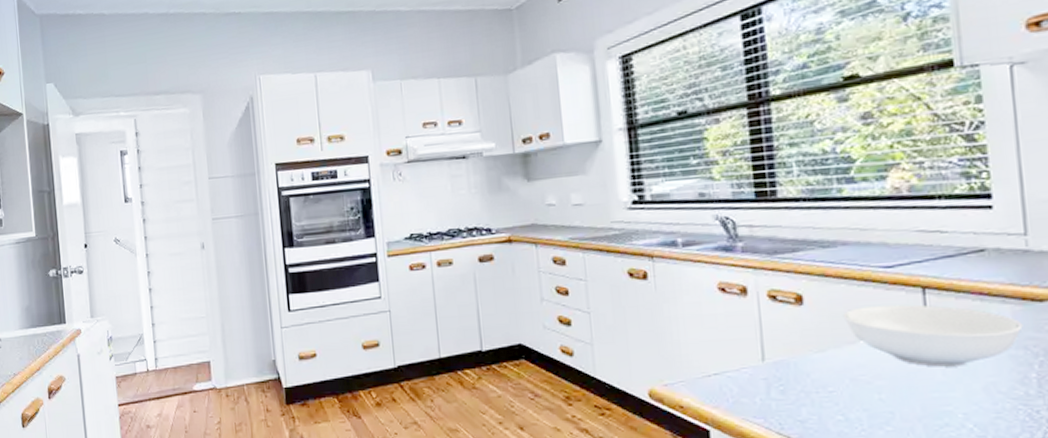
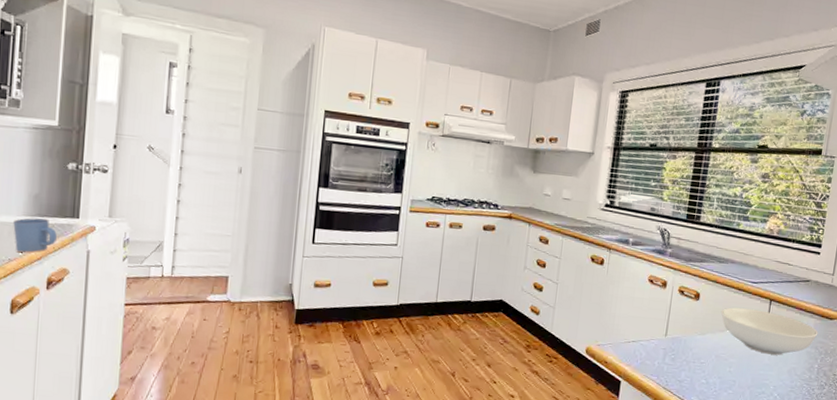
mug: none [12,329,50,366] -> present [13,218,57,254]

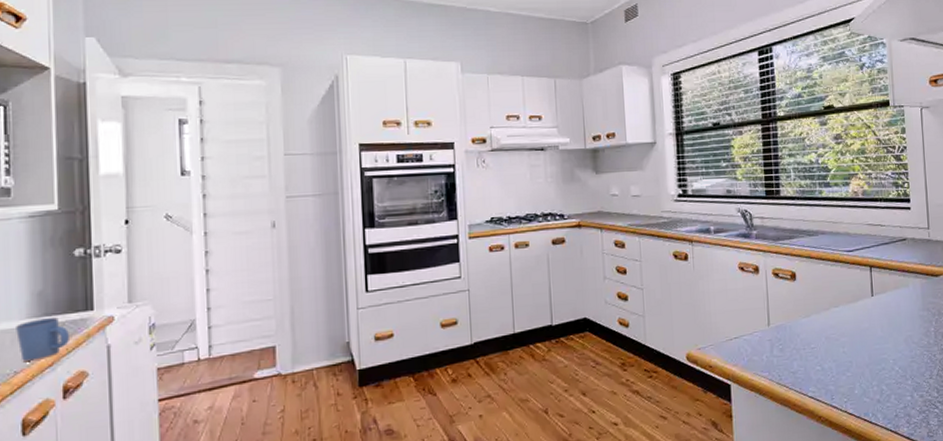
bowl: present [720,307,818,355] -> none [821,279,927,326]

